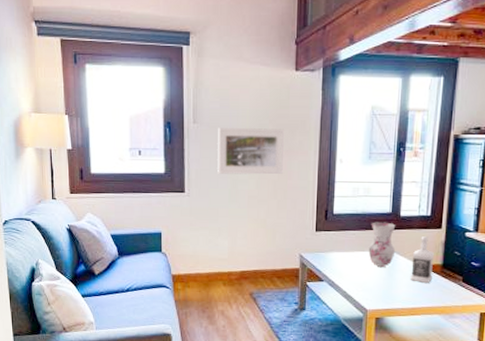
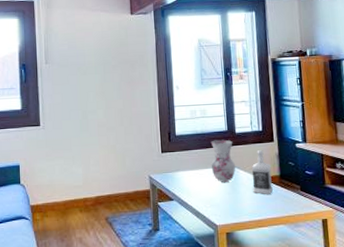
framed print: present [218,128,284,175] -> none [67,63,127,107]

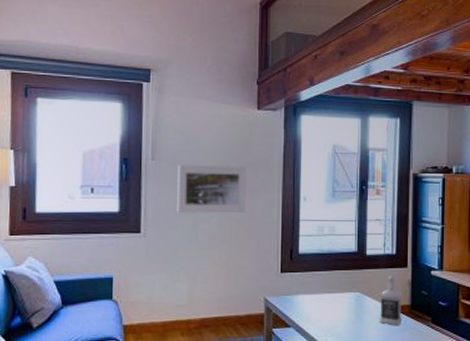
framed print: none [67,63,127,107] -> present [177,165,246,213]
vase: present [210,139,236,182] -> none [336,261,364,309]

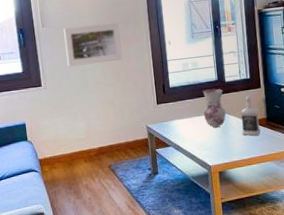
vase: none [336,261,364,309] -> present [202,88,227,127]

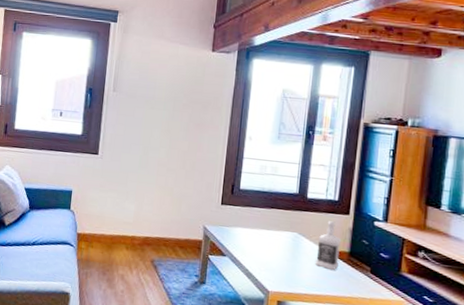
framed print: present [63,22,123,67] -> none [131,97,197,146]
vase: present [202,88,227,127] -> none [273,201,302,249]

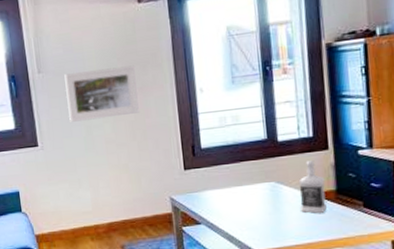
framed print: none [131,97,197,146] -> present [64,65,139,122]

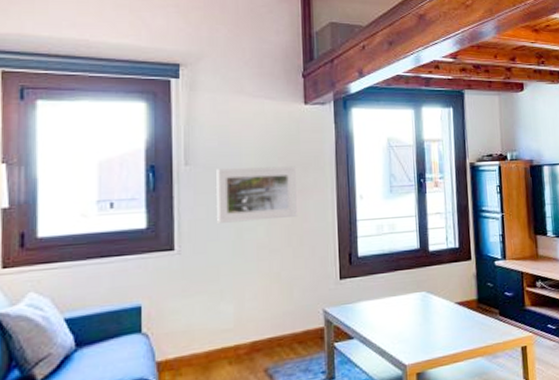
bottle: present [298,160,327,214] -> none [446,270,470,323]

